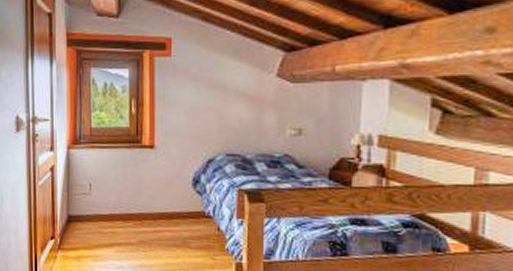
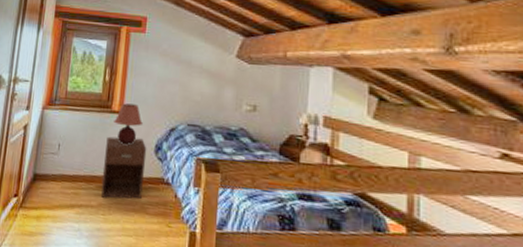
nightstand: none [139,172,184,235] -> present [101,136,147,199]
table lamp: none [146,136,178,180] -> present [114,103,144,145]

